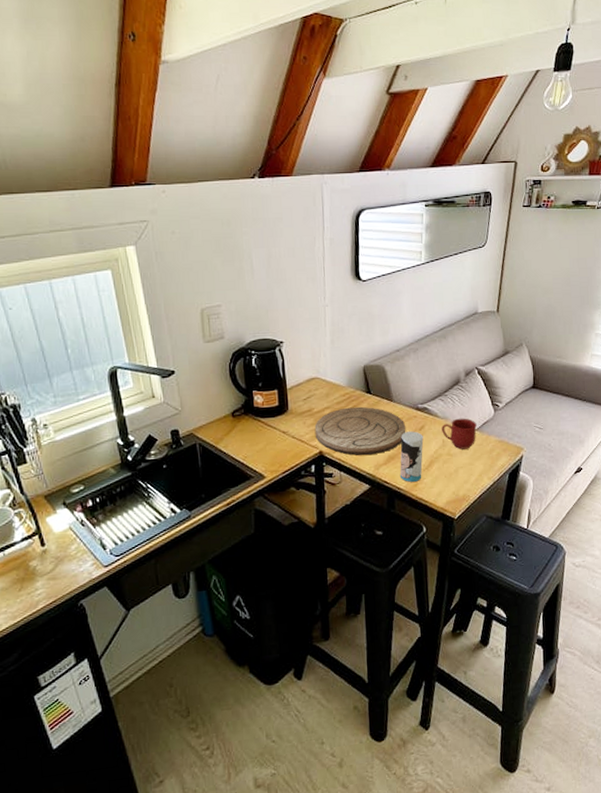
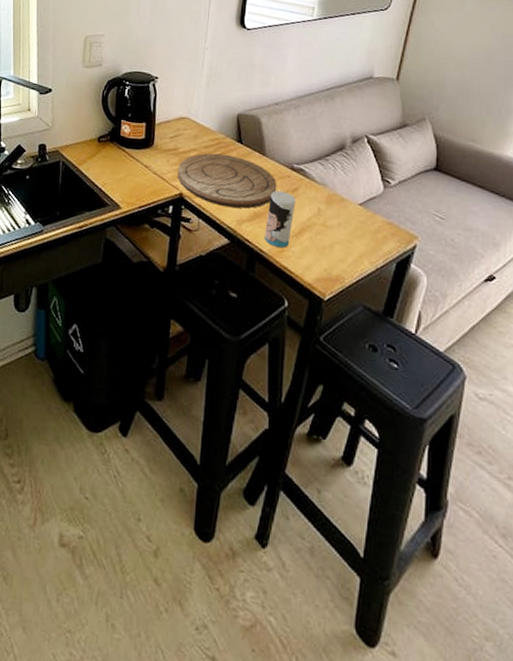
mug: present [442,418,477,450] -> none [318,187,361,224]

